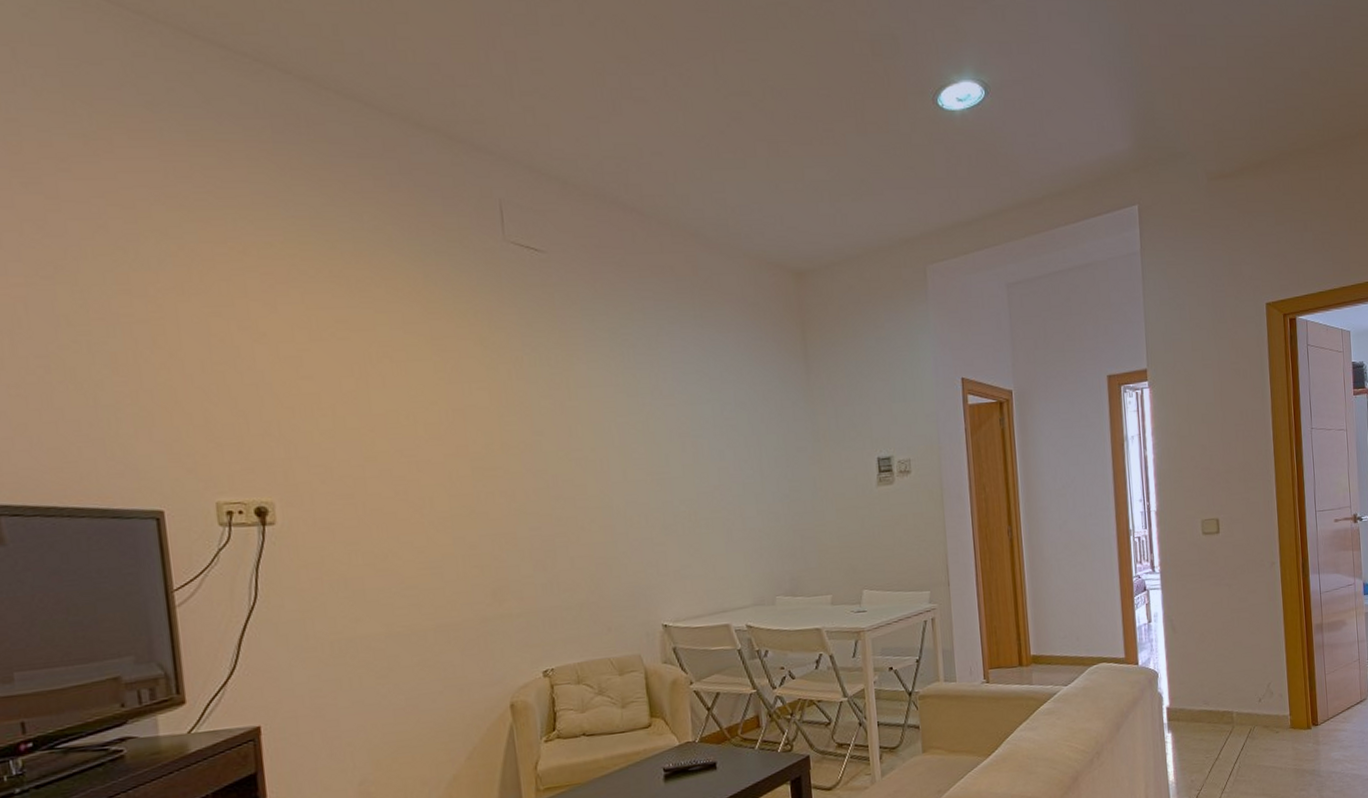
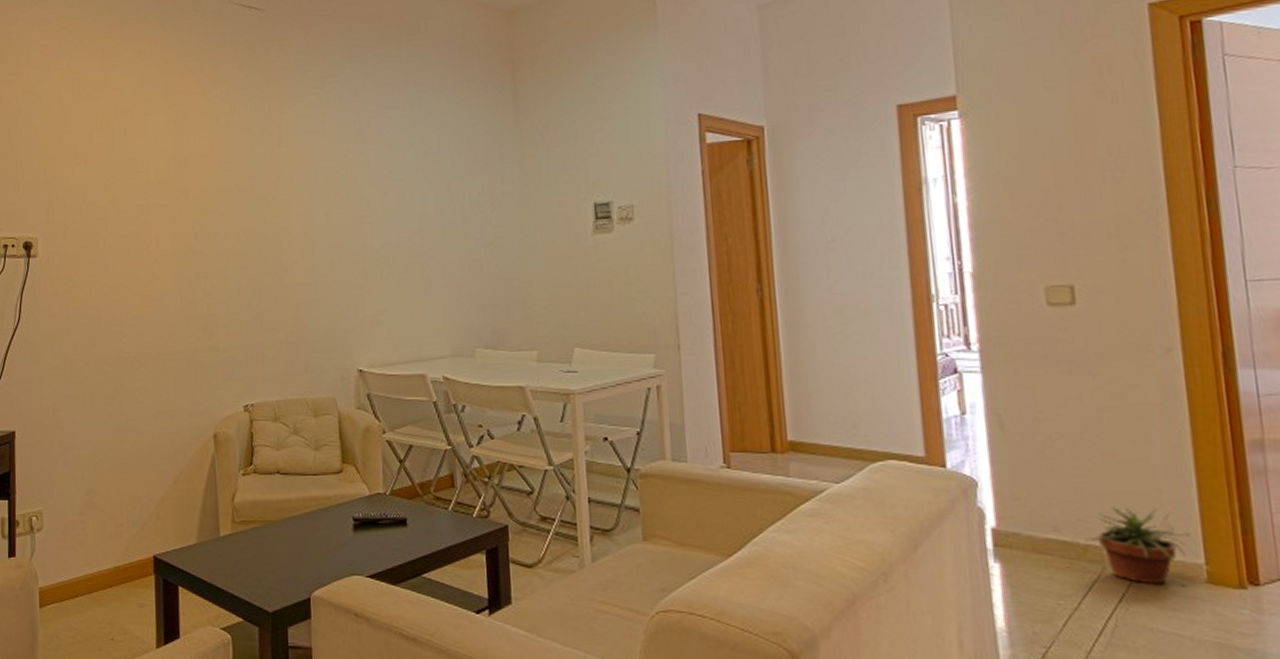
potted plant: none [1223,680,1281,735] -> present [1085,507,1190,585]

